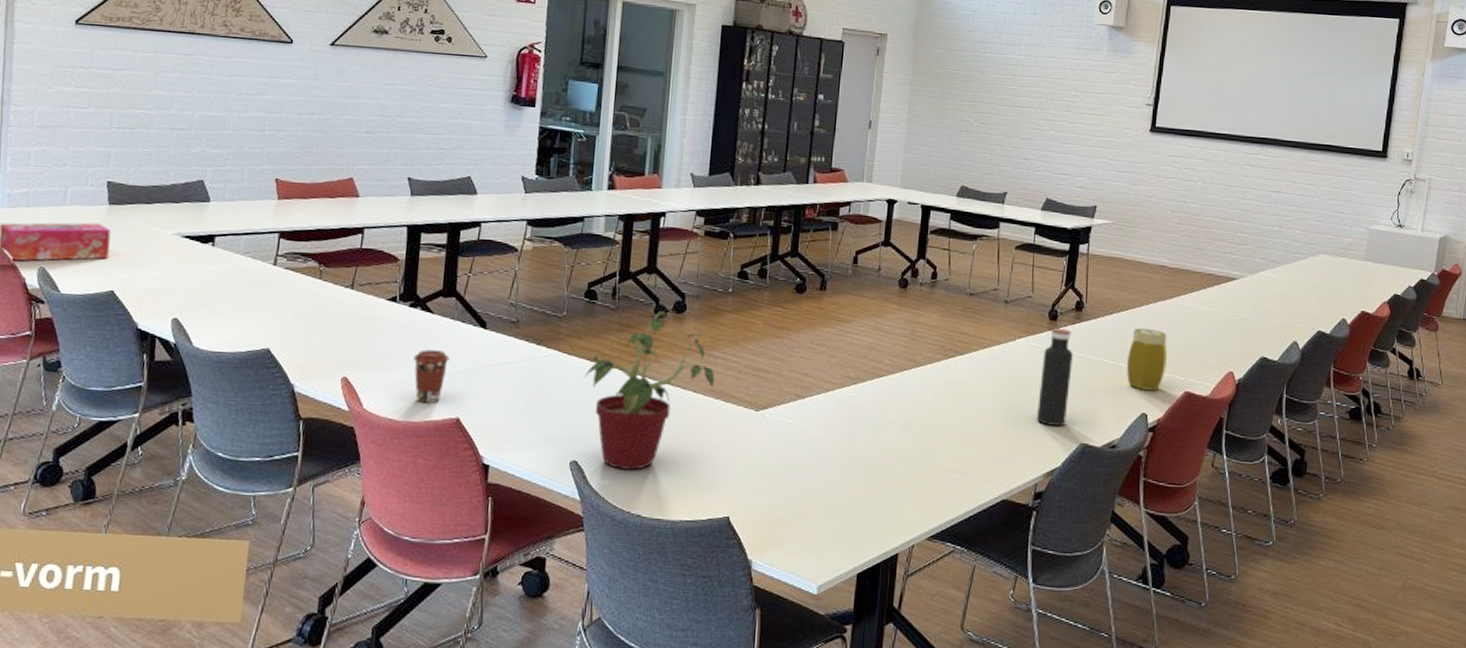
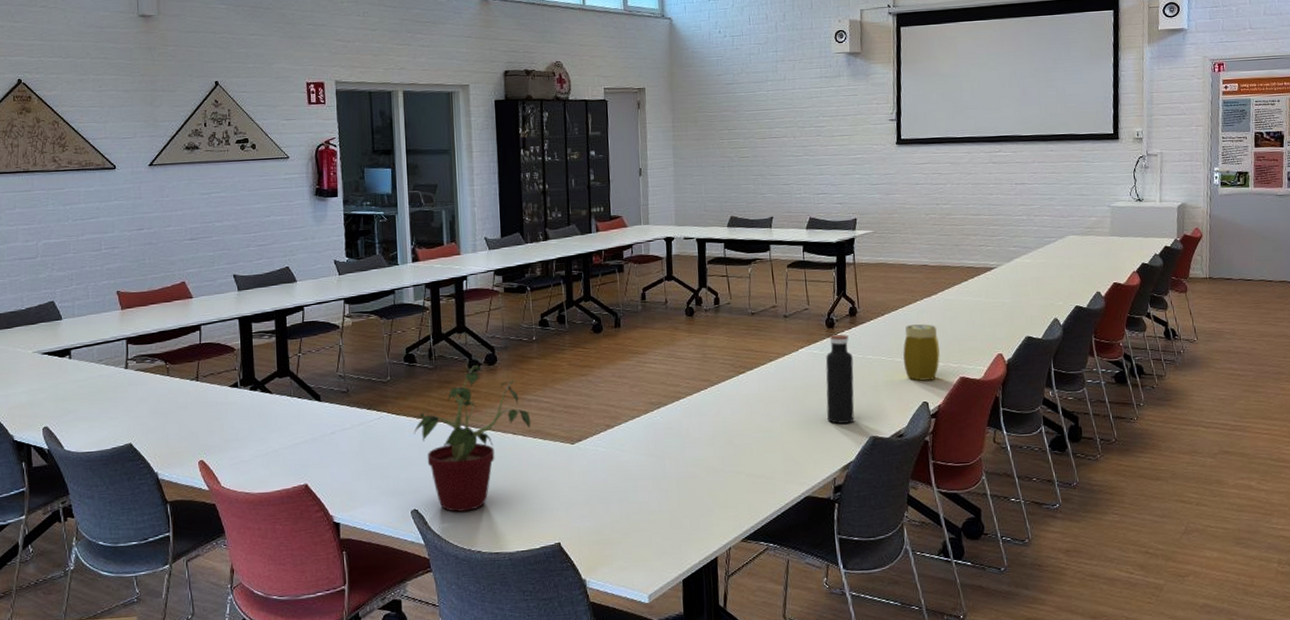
coffee cup: present [413,349,450,404] -> none [260,426,292,476]

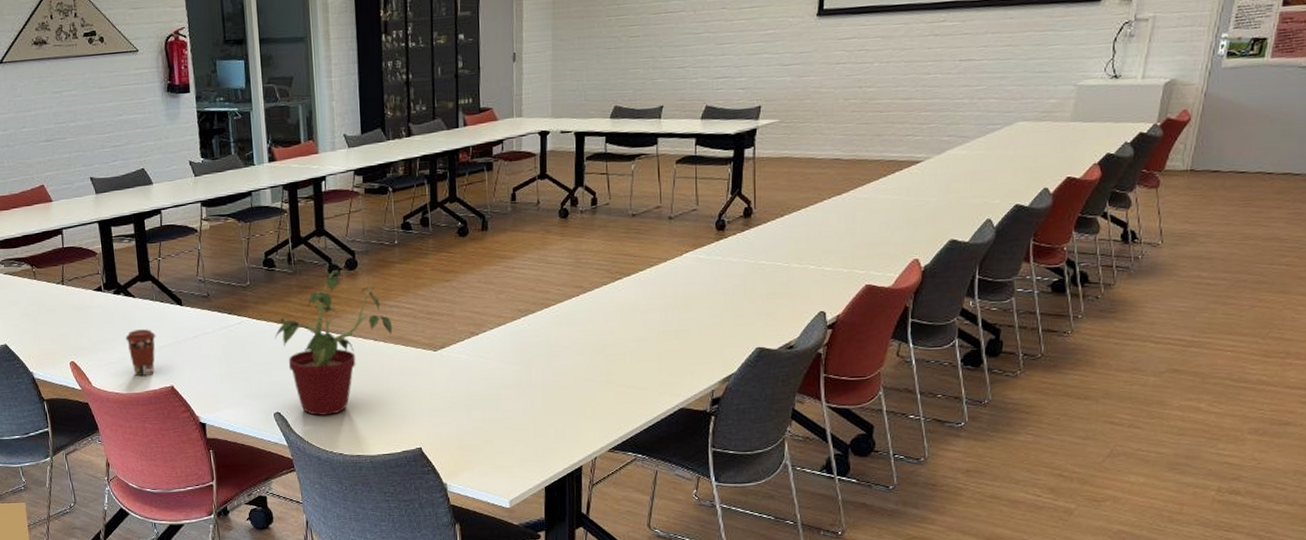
coffee cup: none [260,426,292,476] -> present [125,329,156,377]
water bottle: present [825,334,855,424] -> none [710,237,744,334]
jar: present [903,324,940,381] -> none [802,226,845,289]

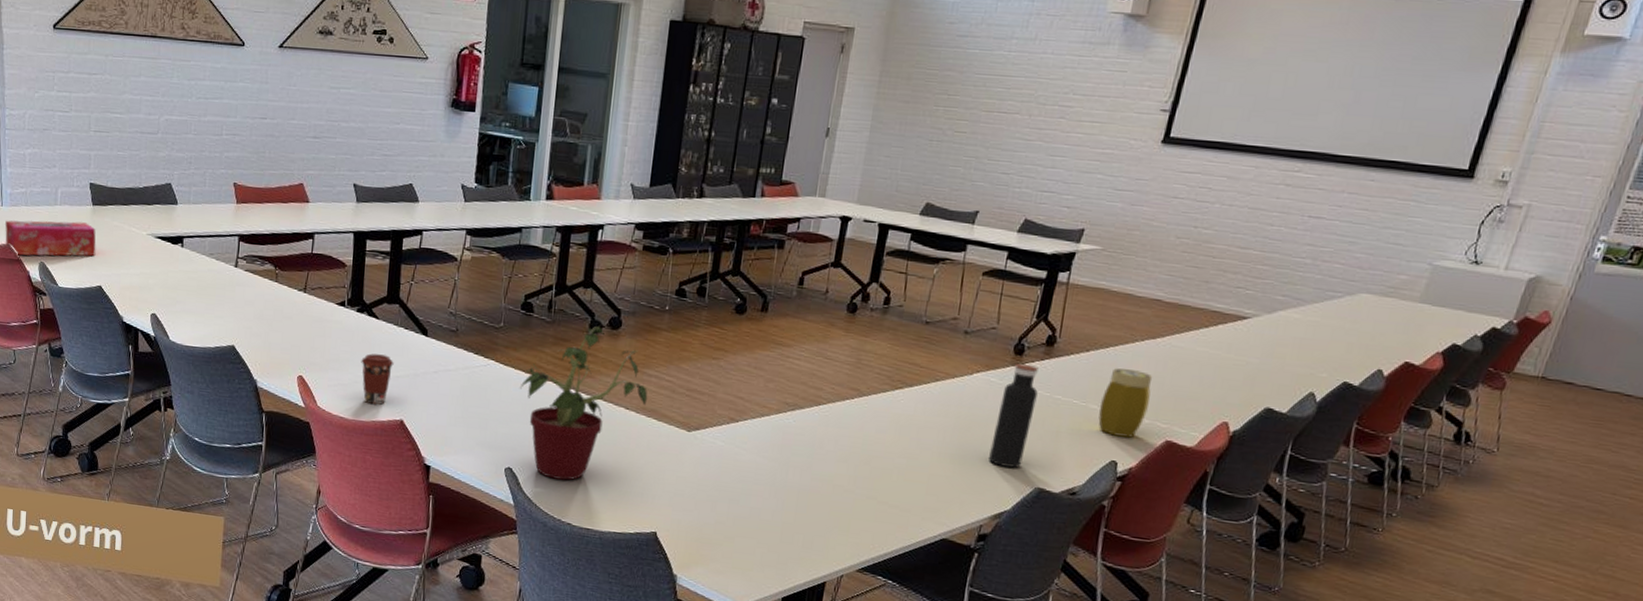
water bottle: none [710,237,744,334] -> present [989,363,1039,468]
jar: none [802,226,845,289] -> present [1098,368,1153,438]

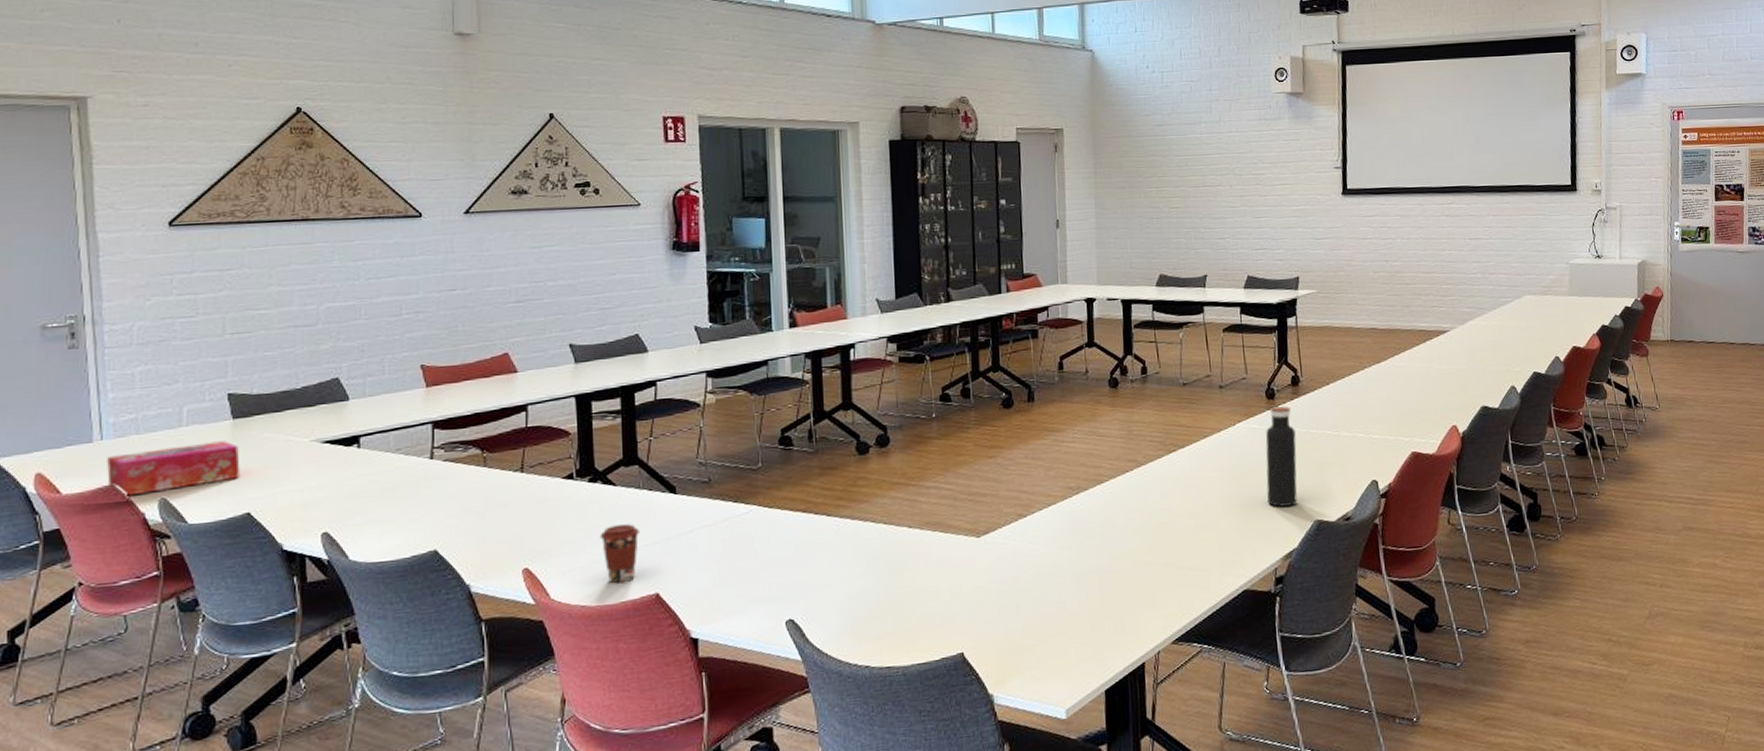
potted plant: present [519,327,652,481] -> none [789,448,932,621]
jar: present [1098,368,1153,438] -> none [1350,394,1390,457]

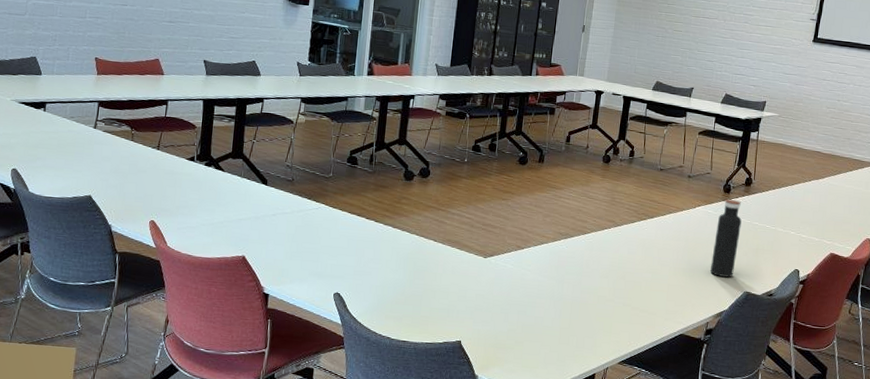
coffee cup: present [600,524,640,584] -> none [208,200,237,244]

